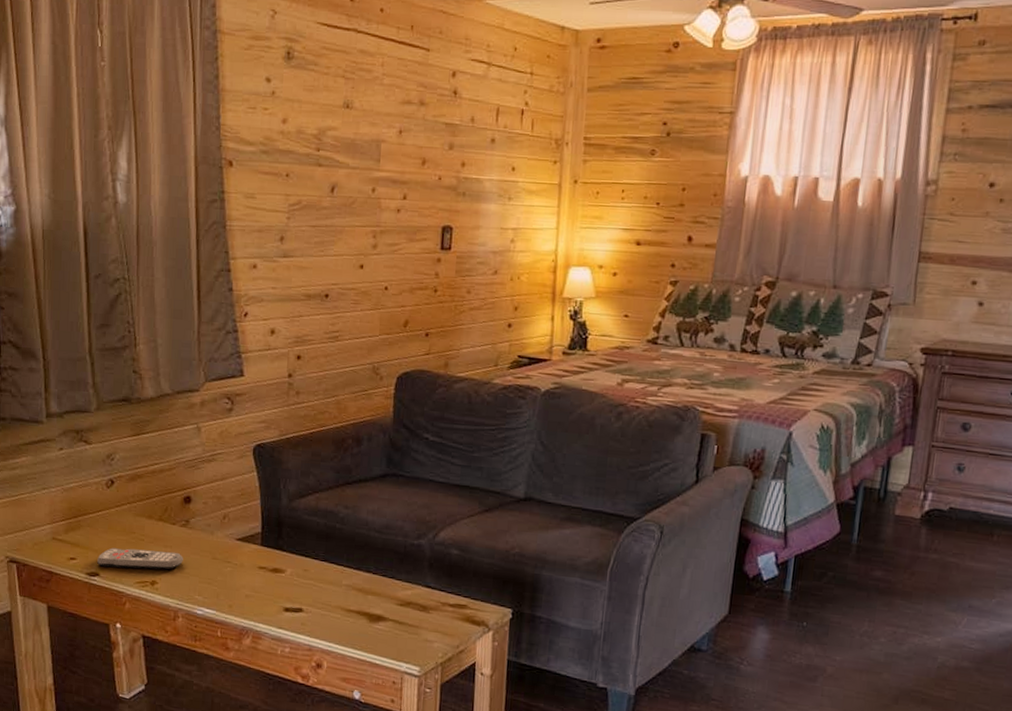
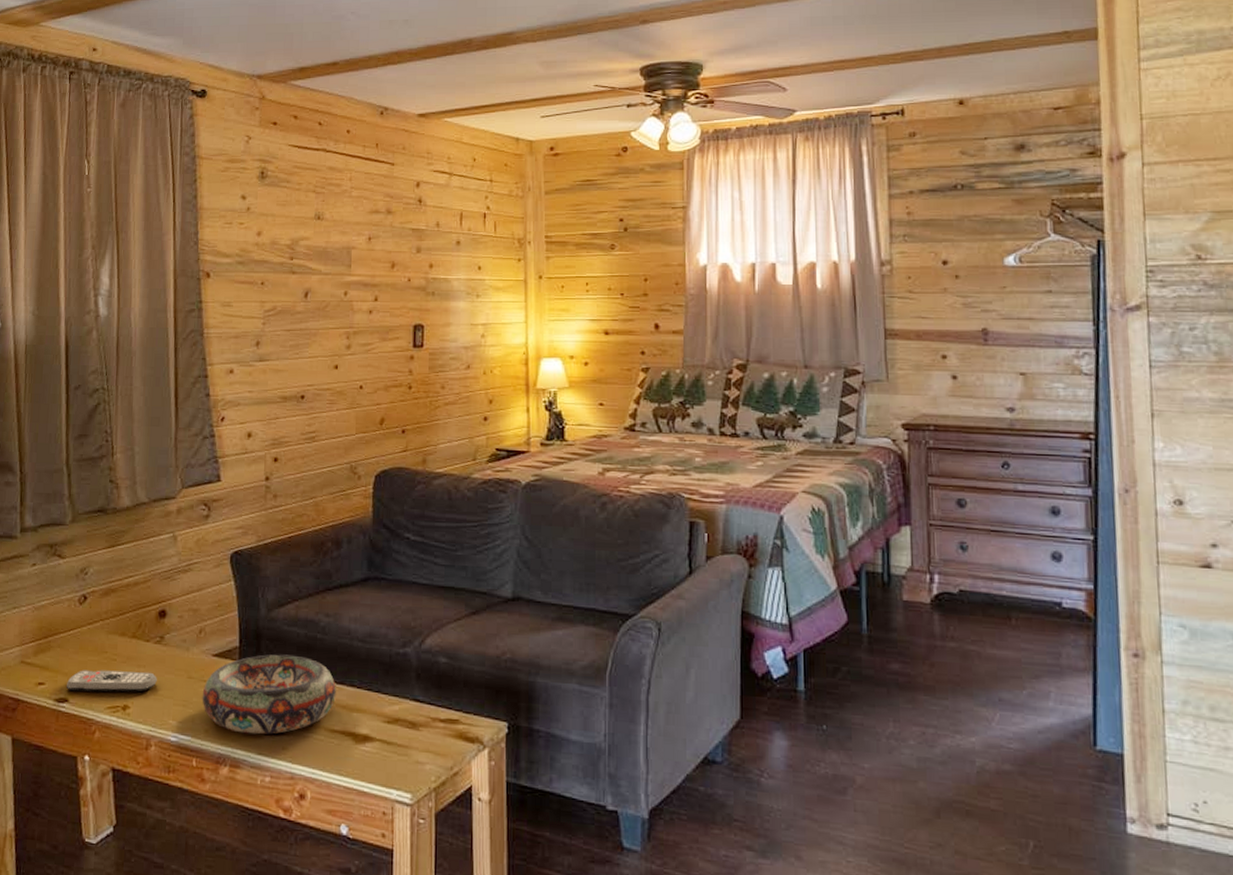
decorative bowl: none [226,540,353,612] -> present [202,654,336,735]

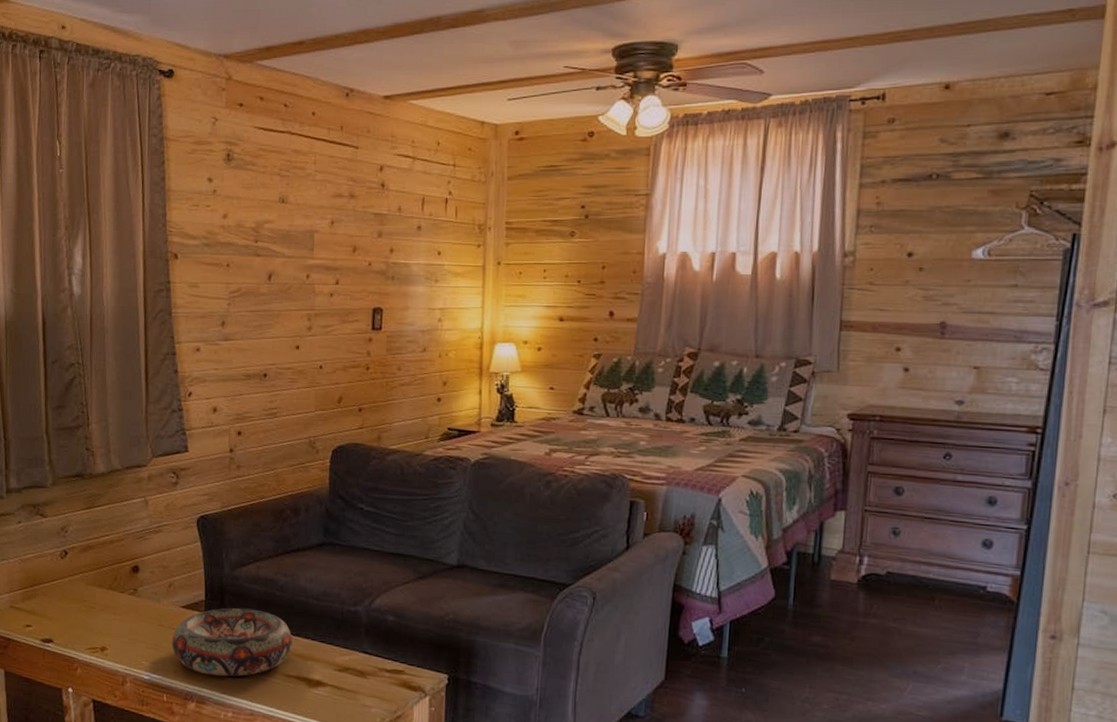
remote control: present [67,670,157,692] -> none [51,615,131,636]

